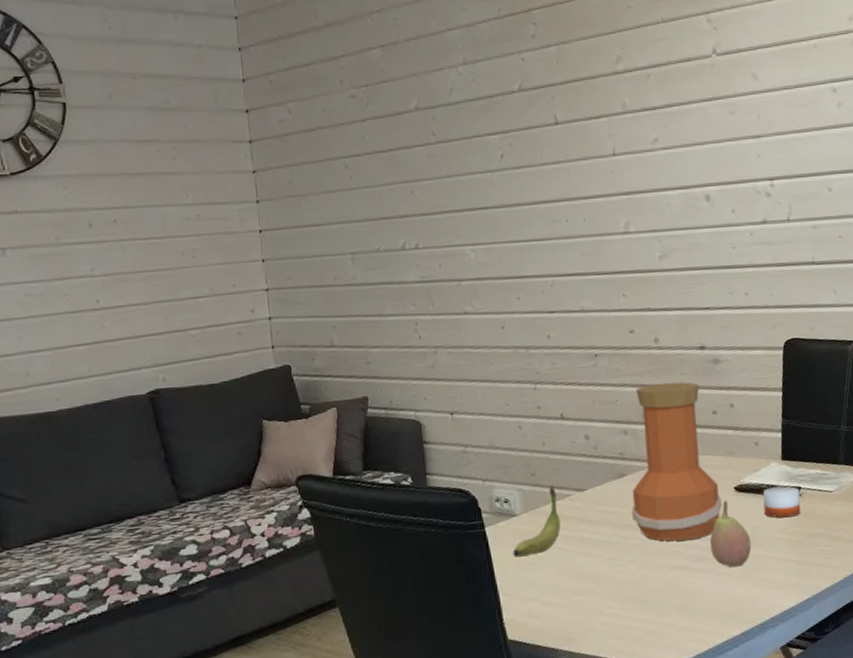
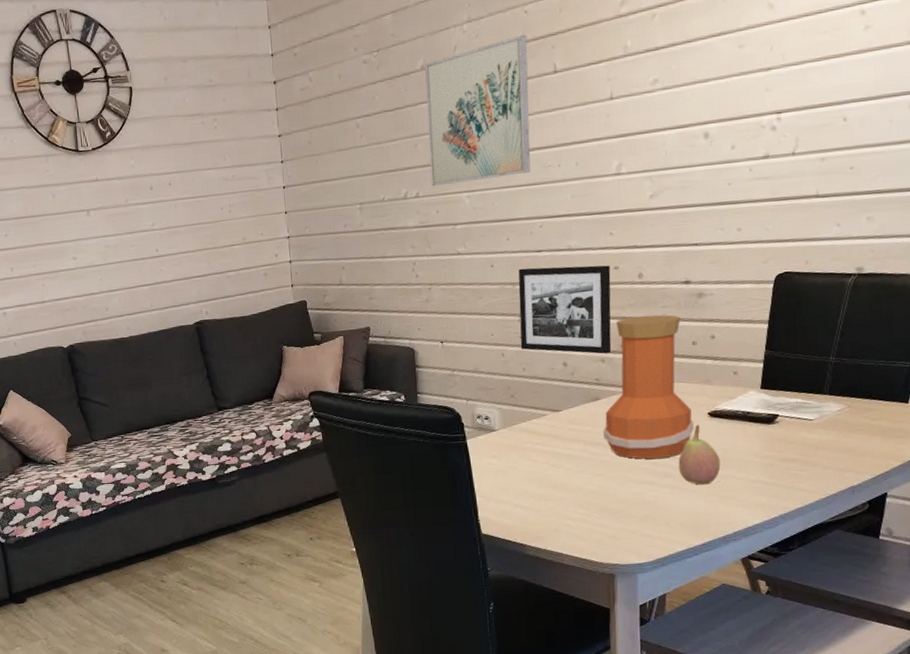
wall art: none [419,82,538,238] -> present [425,34,531,187]
banana: present [513,485,561,558] -> none [490,405,536,466]
picture frame: none [531,328,634,426] -> present [518,265,612,354]
candle: present [763,483,801,518] -> none [737,410,777,443]

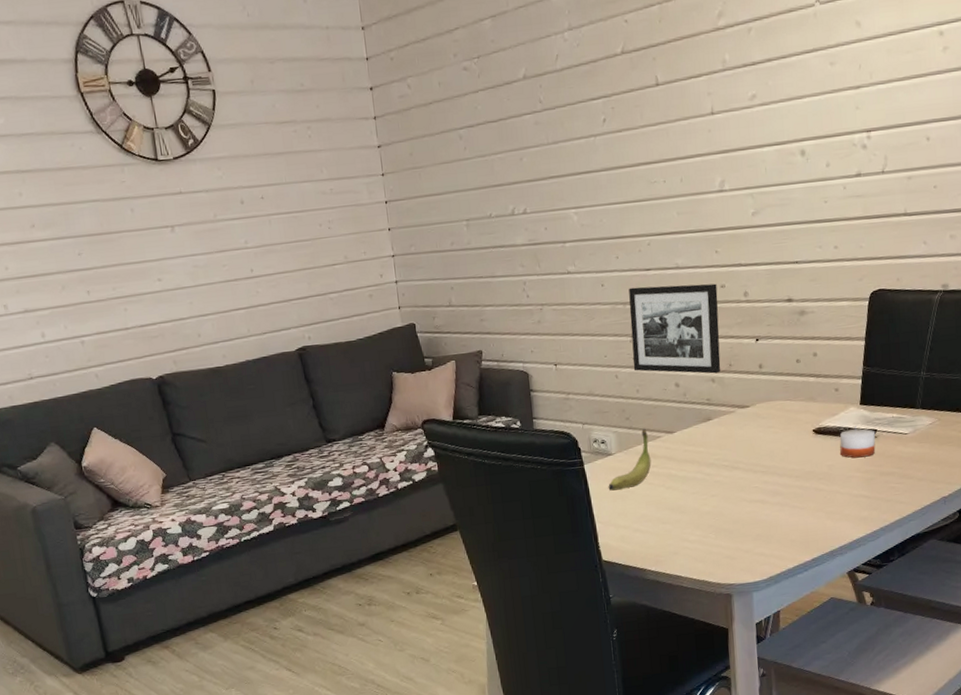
wall art: present [425,34,531,187] -> none [527,45,637,203]
banana: none [490,405,536,466] -> present [608,428,652,491]
vase: present [603,314,695,459] -> none [716,333,801,478]
fruit: present [678,424,721,485] -> none [787,441,826,502]
candle: none [737,410,777,443] -> present [840,426,876,458]

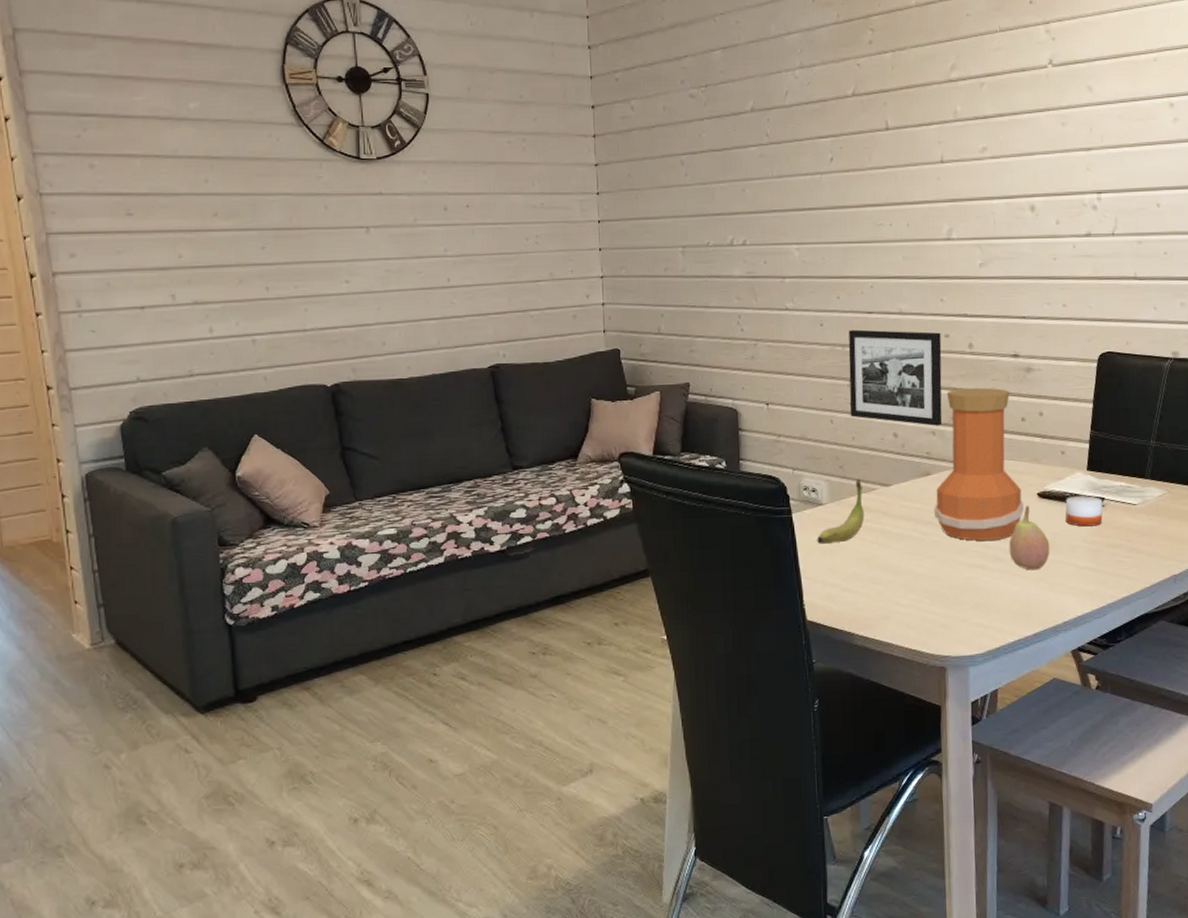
vase: none [716,333,801,478] -> present [934,387,1024,541]
fruit: none [787,441,826,502] -> present [1009,505,1050,570]

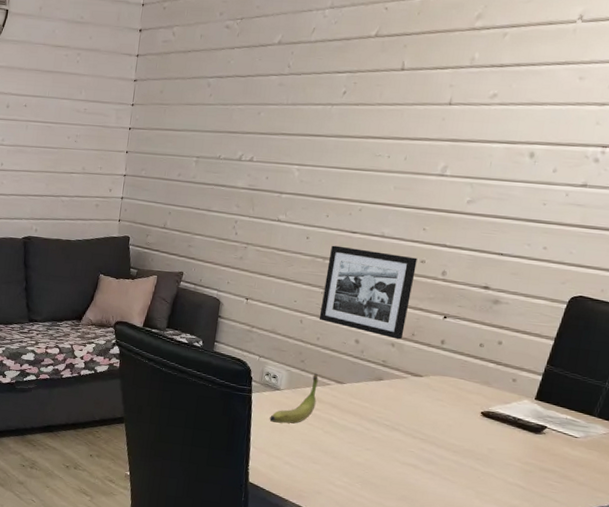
vase: present [934,387,1024,541] -> none [379,309,474,446]
fruit: present [1009,505,1050,570] -> none [443,420,484,478]
candle: present [1065,492,1103,527] -> none [504,418,545,450]

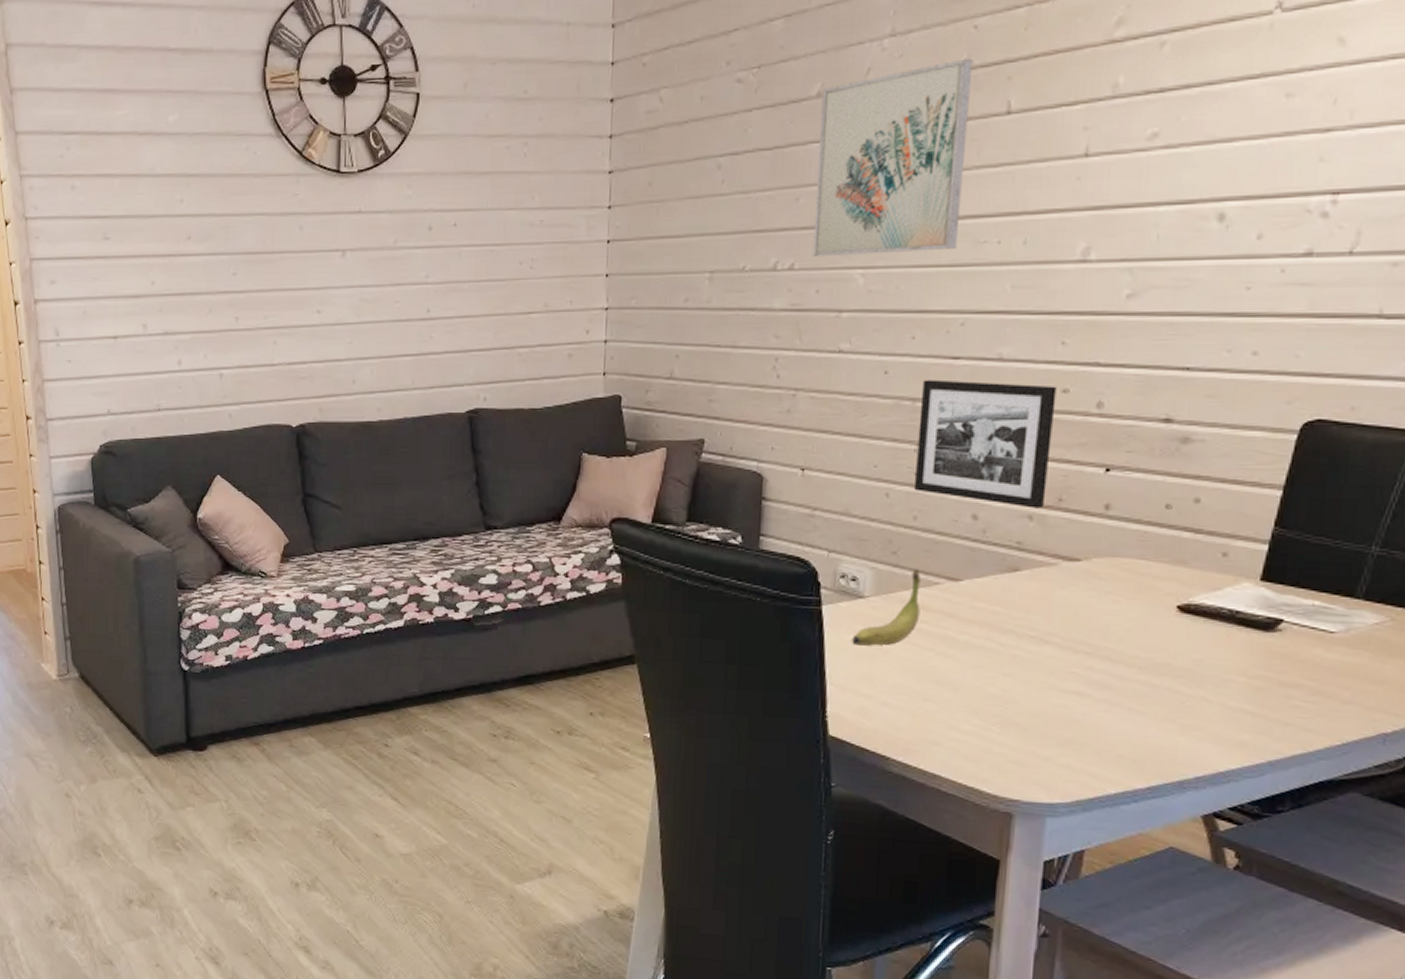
wall art: none [266,29,383,158] -> present [812,58,973,257]

